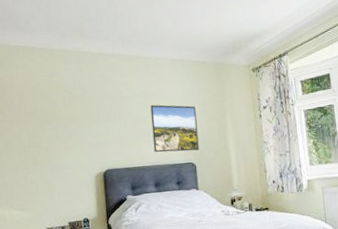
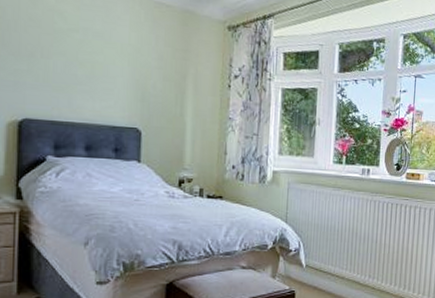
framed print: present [150,104,199,153] -> none [89,46,150,114]

